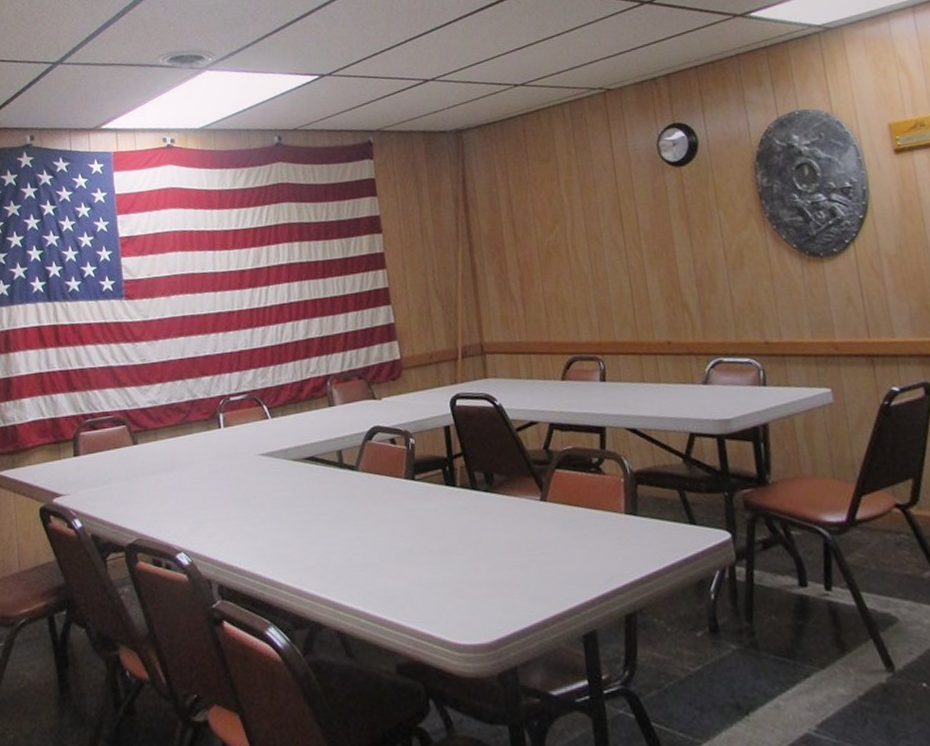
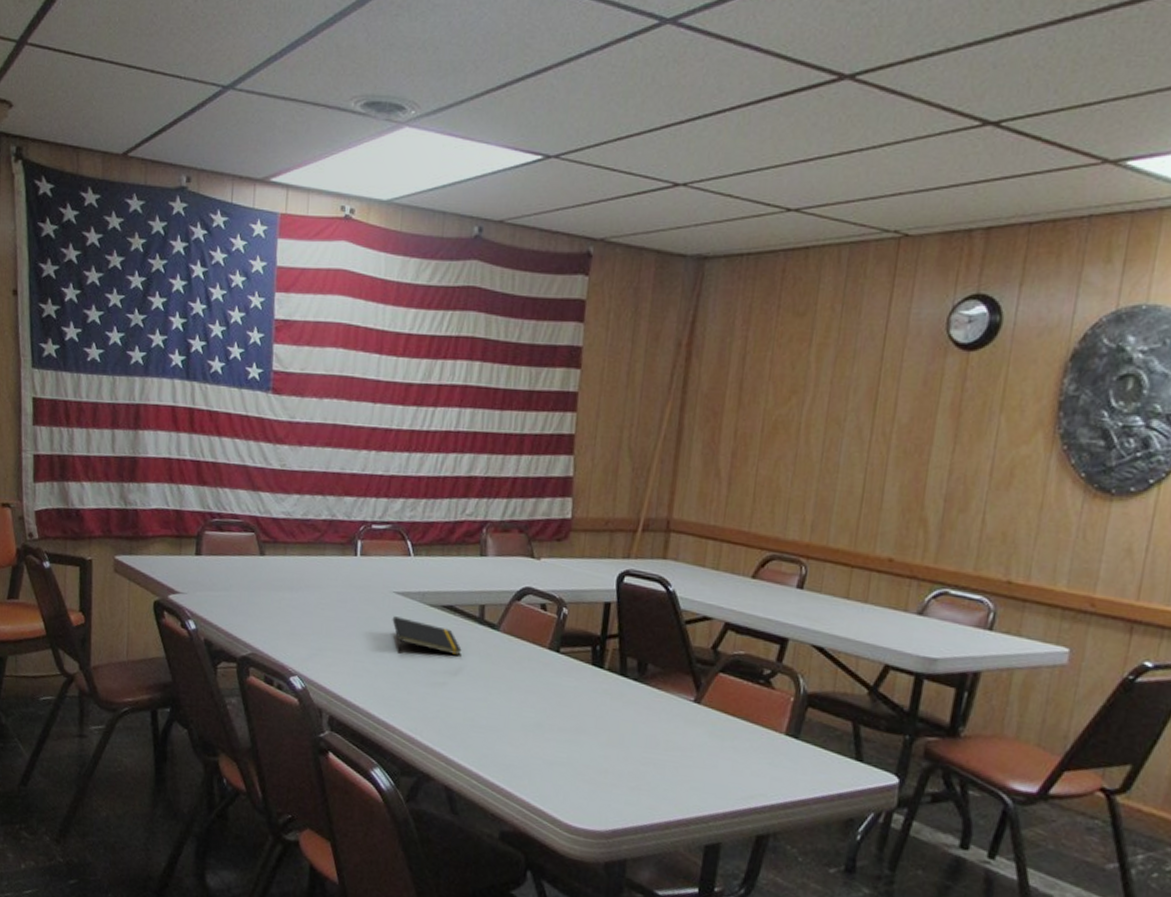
notepad: none [261,476,329,511] -> present [392,616,462,655]

